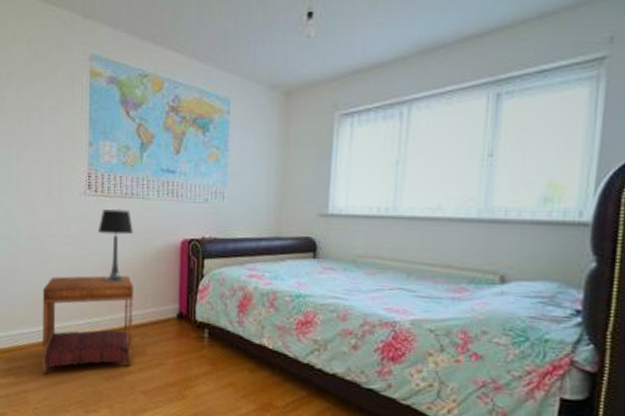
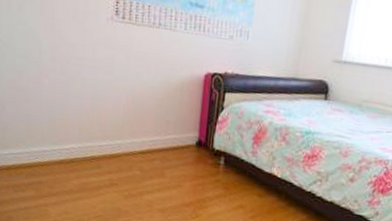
canopy bed: present [41,275,134,375] -> none [62,98,157,190]
table lamp: present [98,208,133,282] -> none [124,36,159,108]

